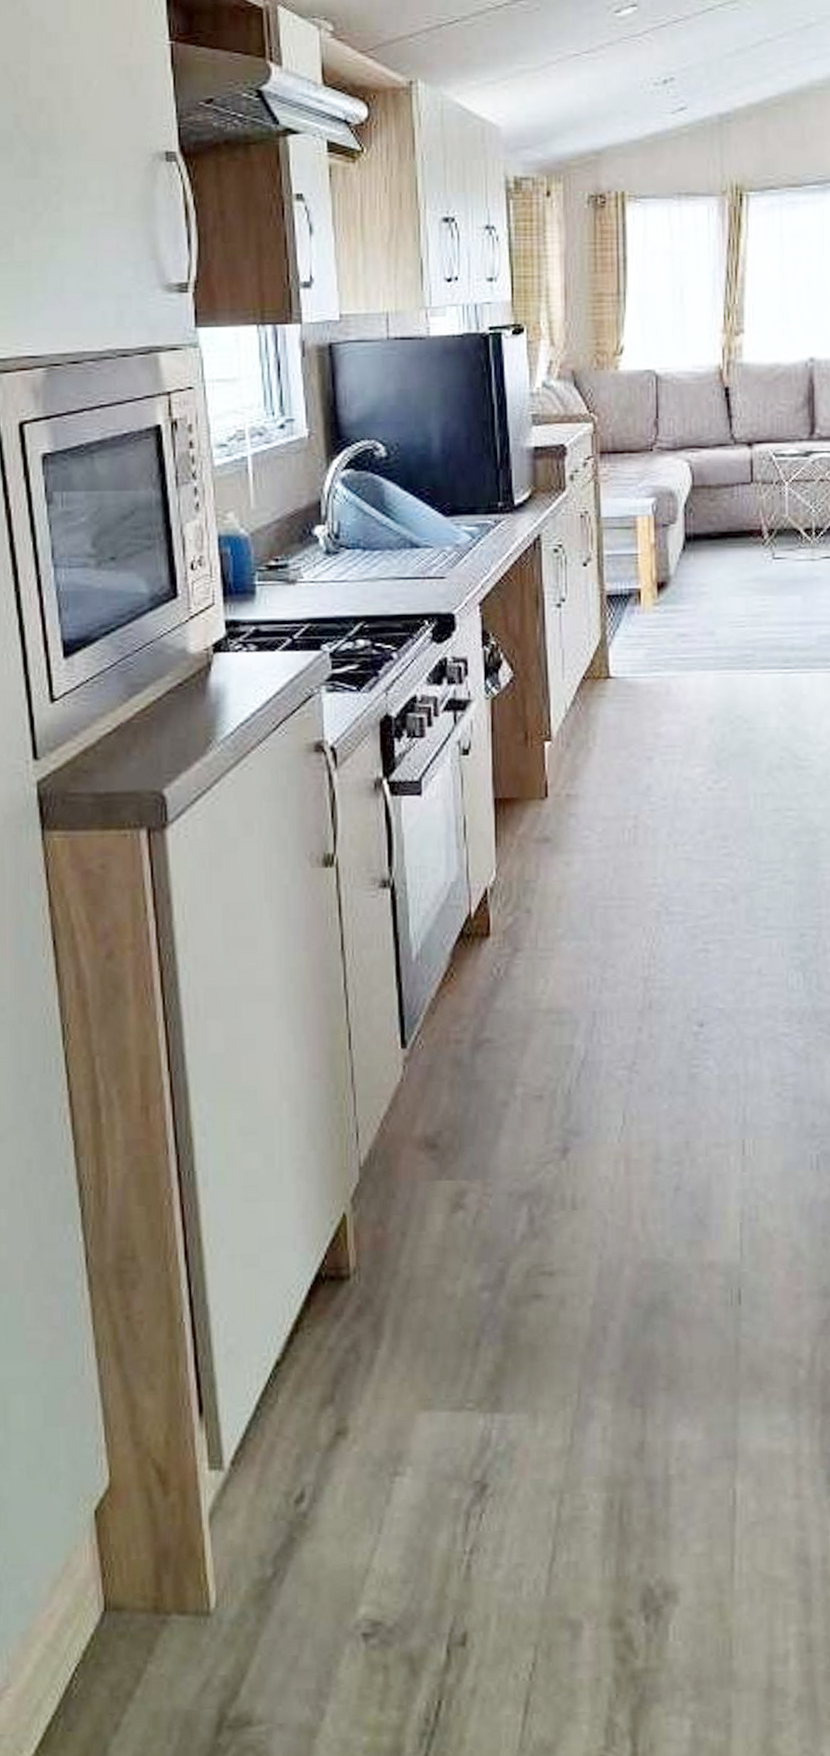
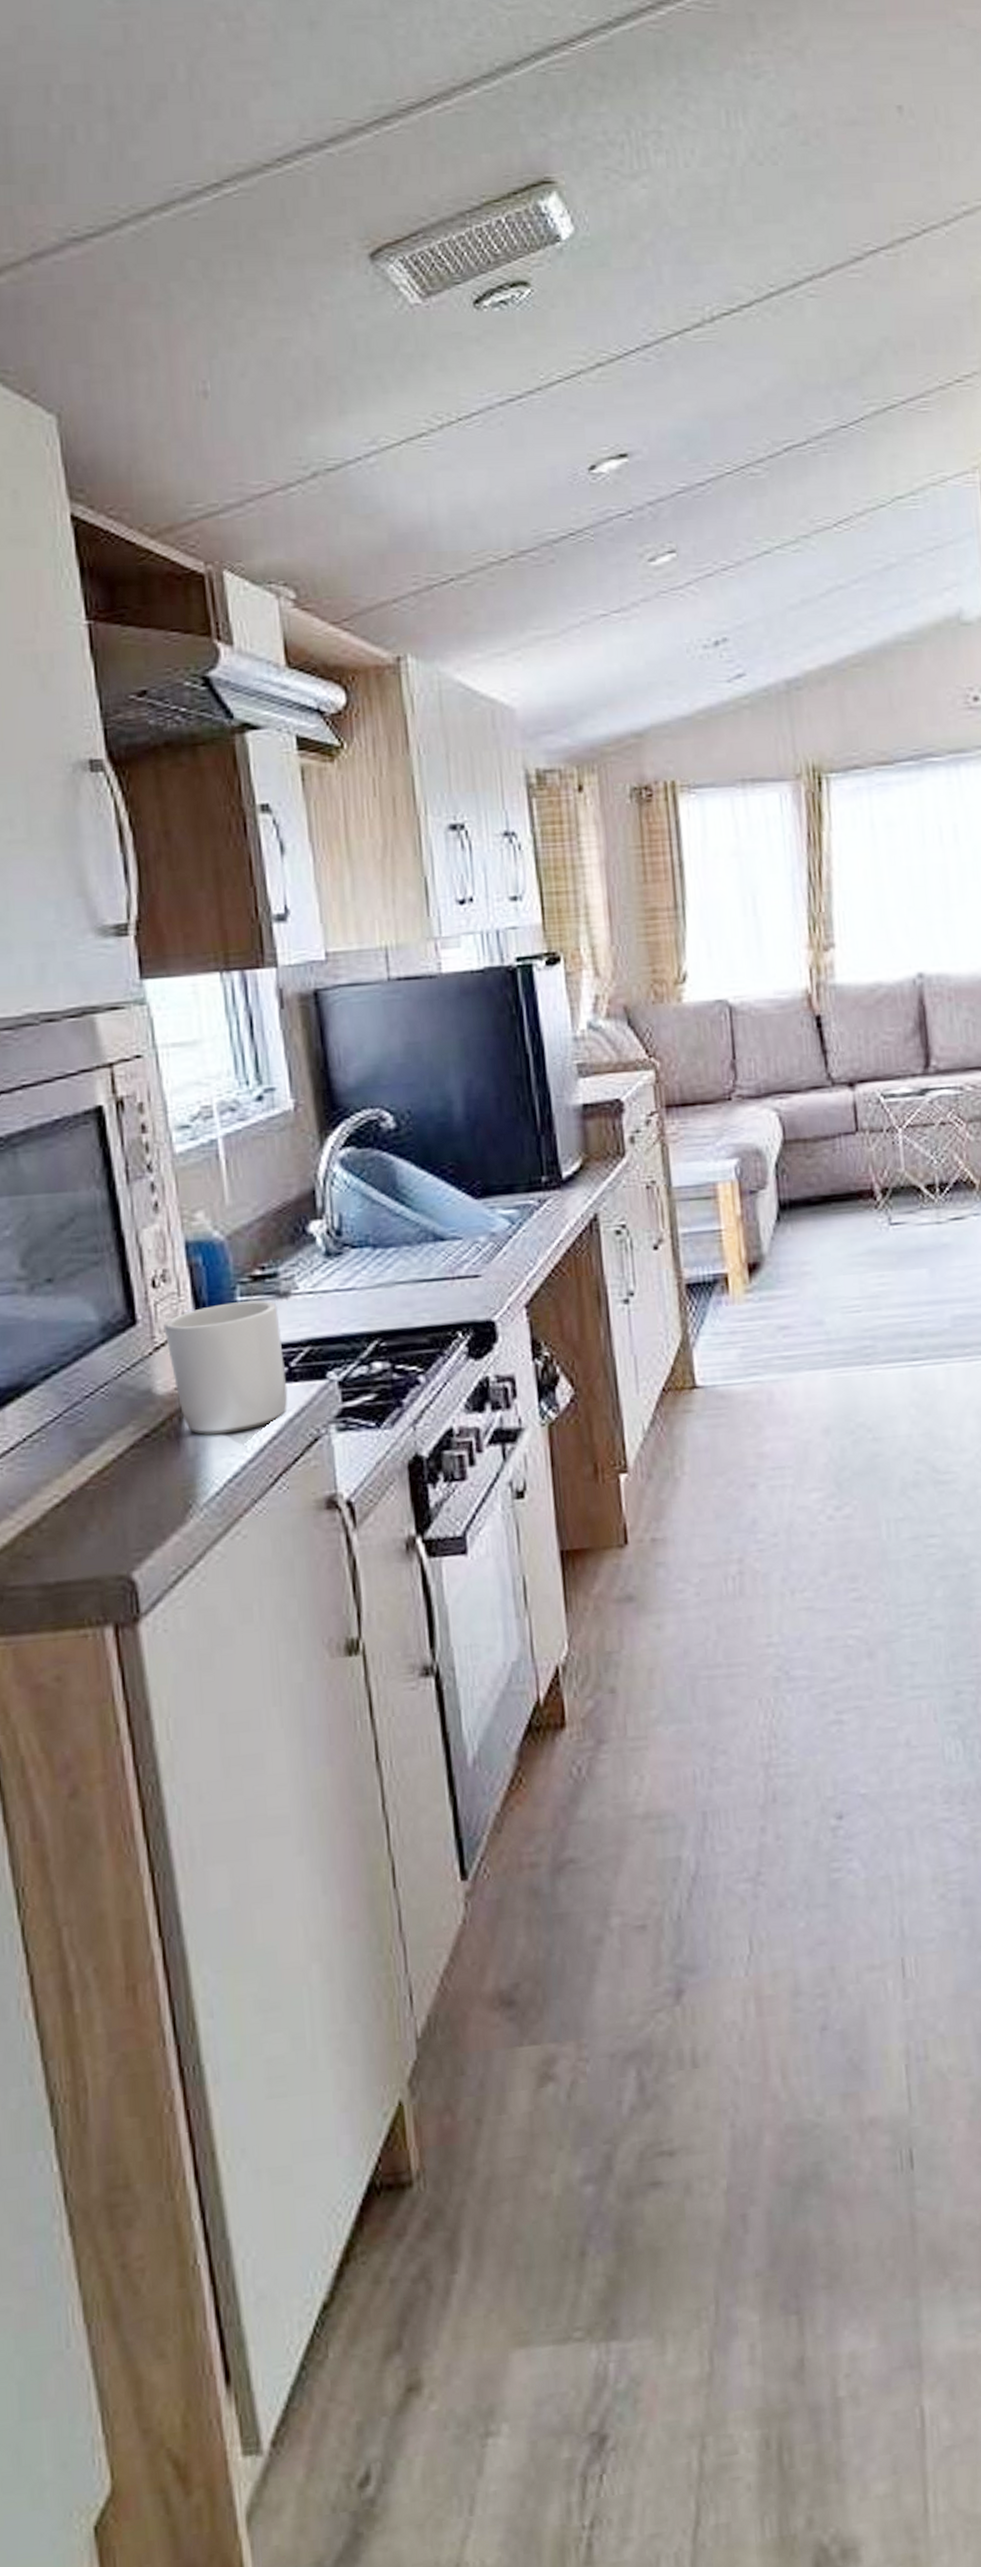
mug: none [198,585,290,688] -> present [163,1300,288,1435]

